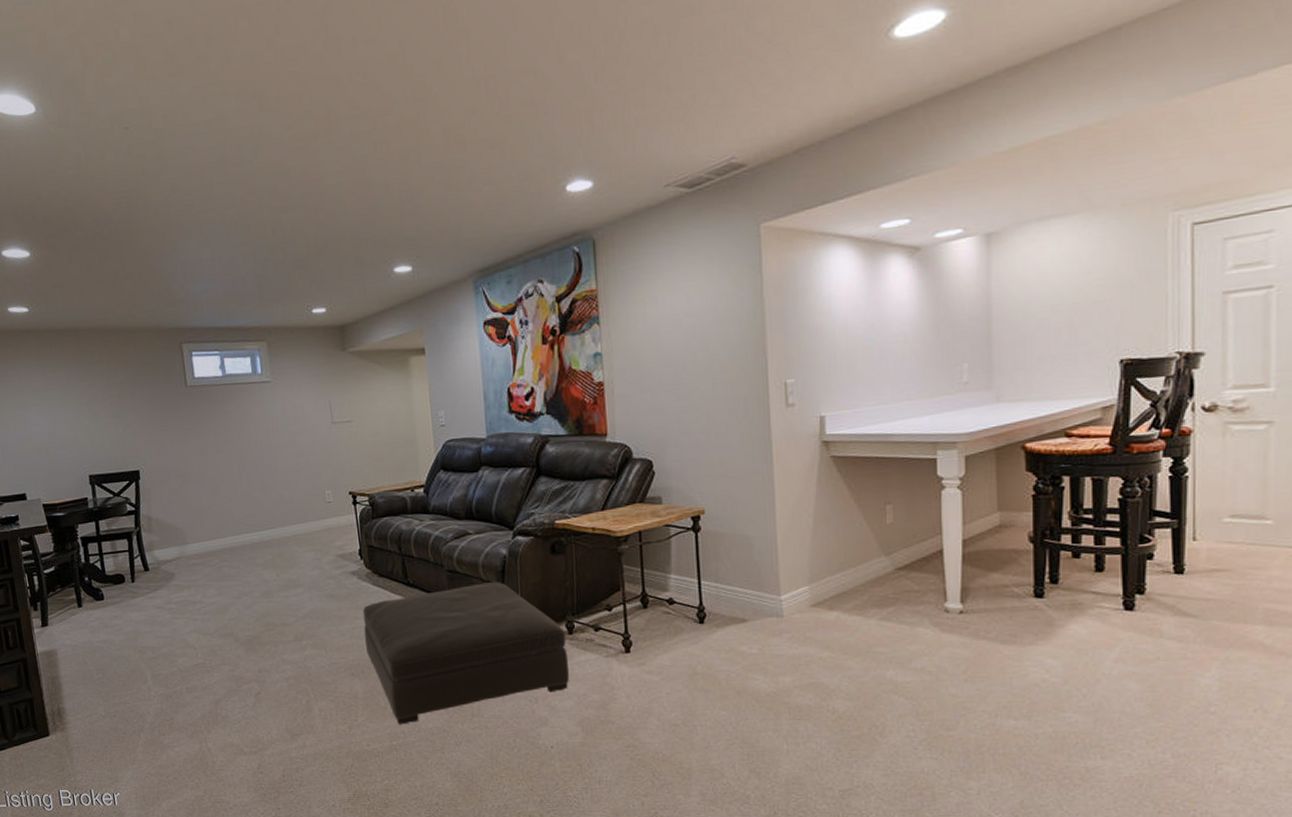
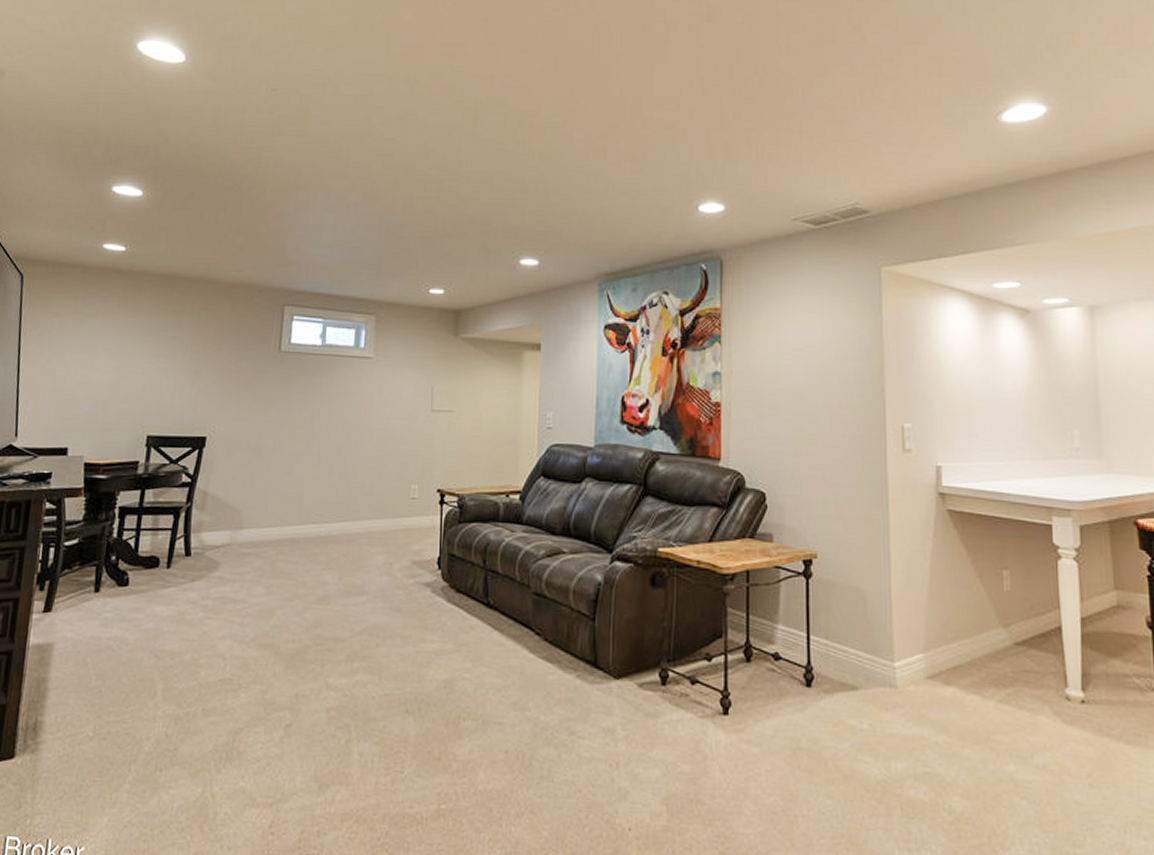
ottoman: present [362,582,570,724] -> none [427,612,659,783]

